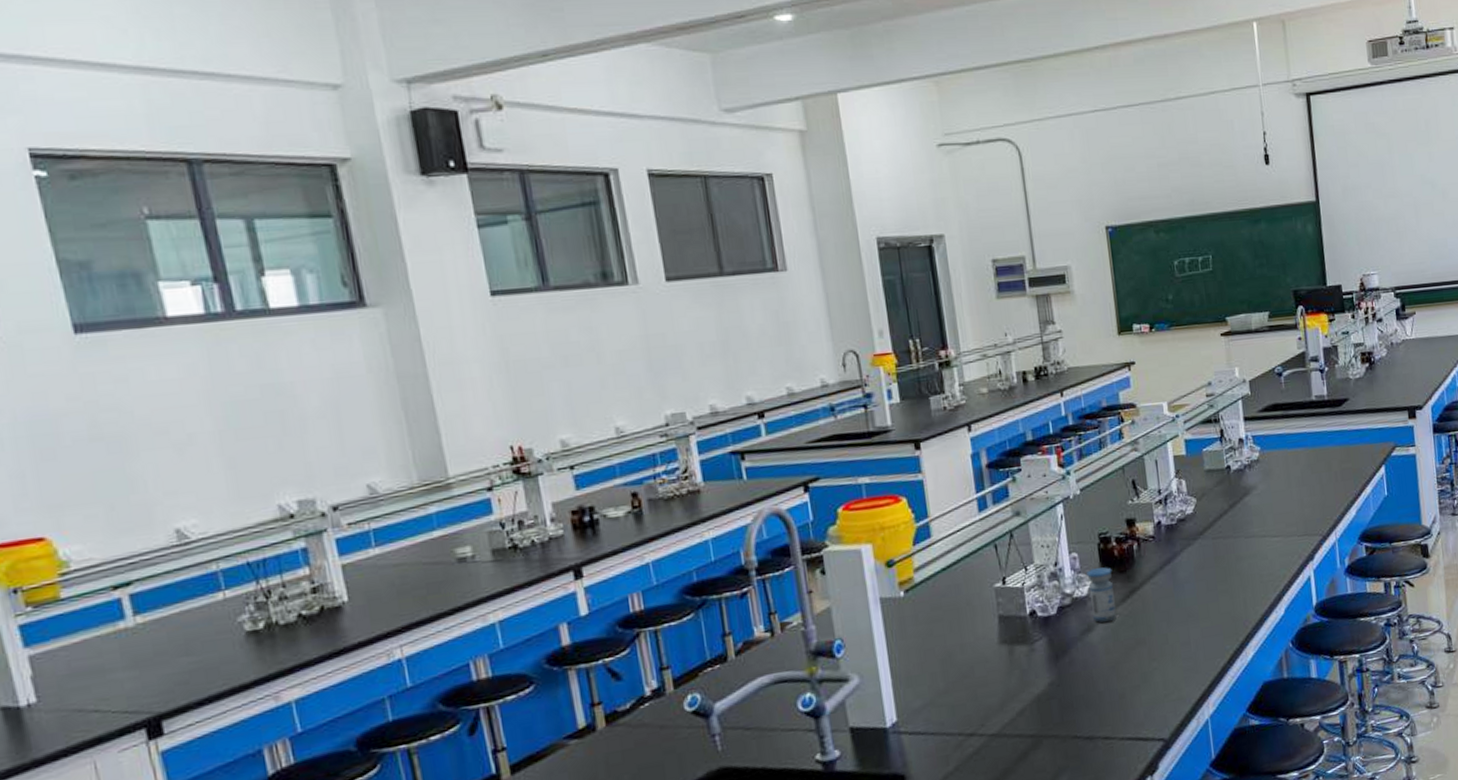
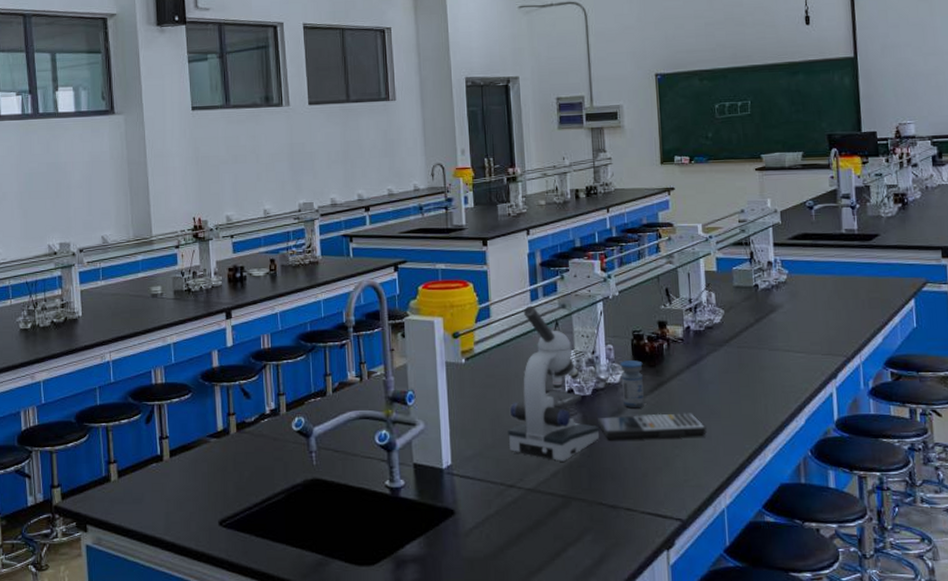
microscope: none [962,517,1070,698] -> present [508,305,600,463]
calculator: none [1066,618,1185,664] -> present [598,413,706,441]

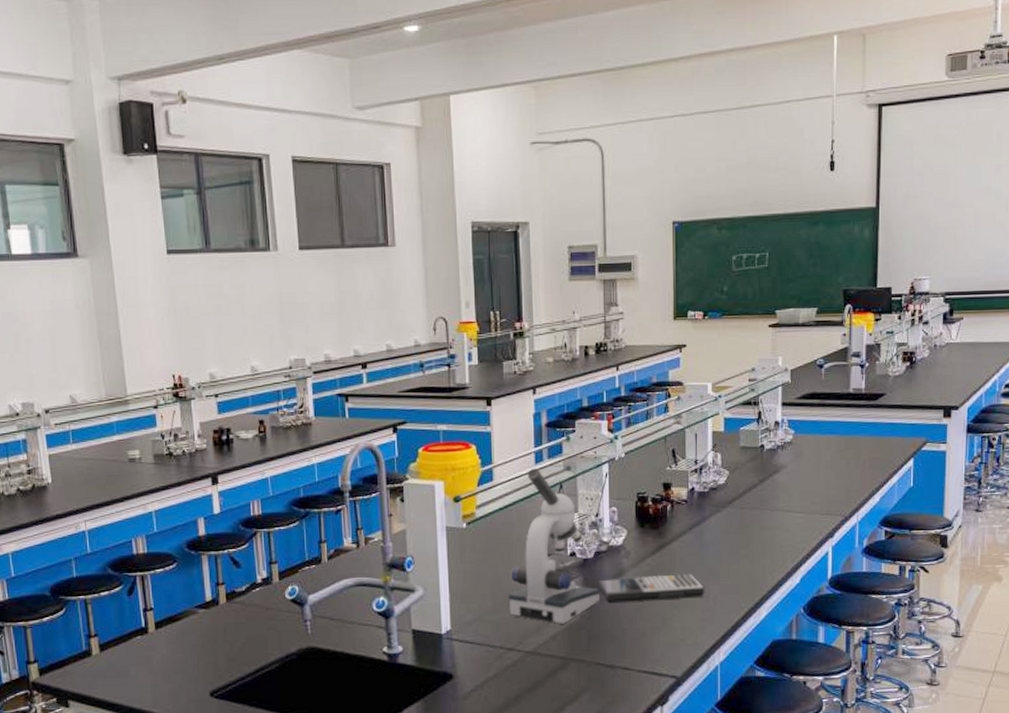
medicine: present [620,360,645,409] -> none [623,522,647,571]

